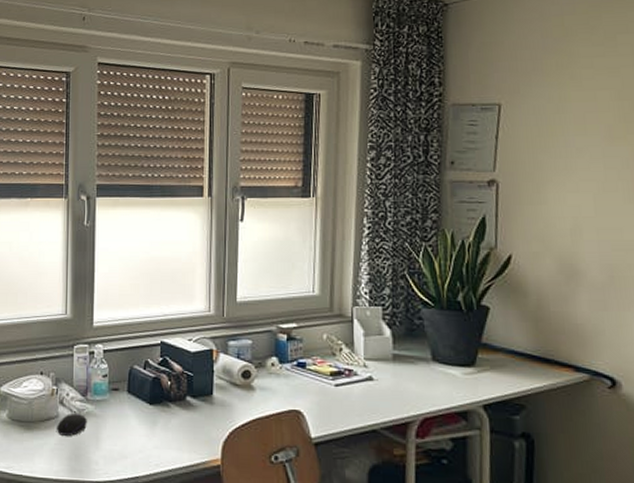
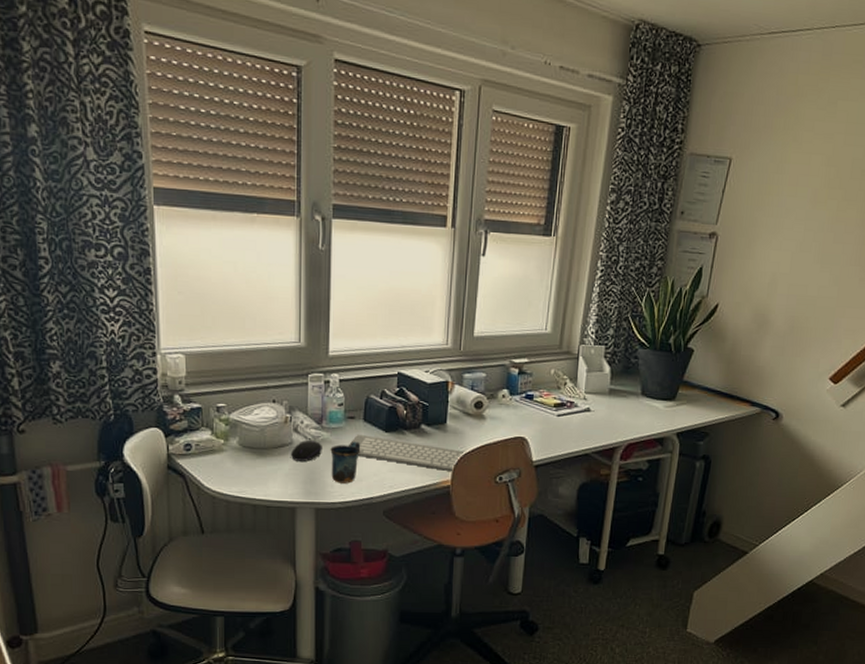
mug: none [95,414,125,461] -> present [330,441,361,484]
computer keyboard: none [113,406,236,450] -> present [349,434,466,472]

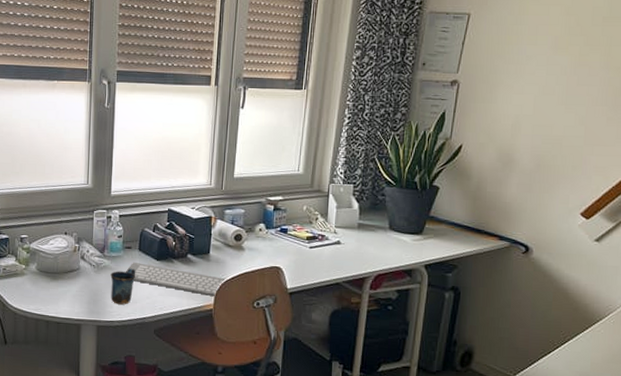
computer mouse: present [290,439,322,462] -> none [77,266,104,285]

